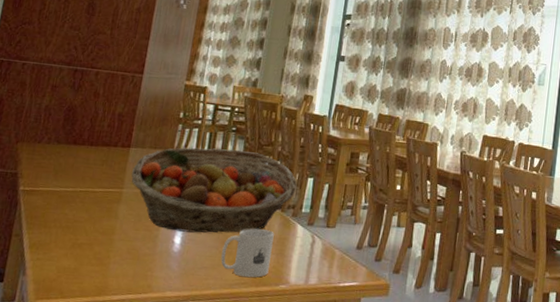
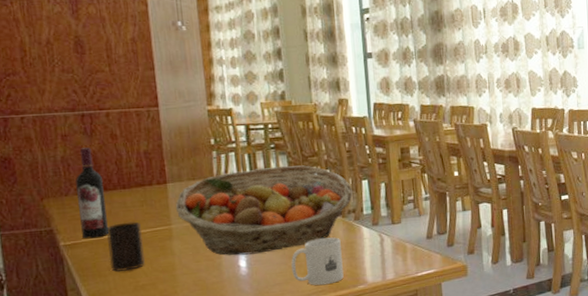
wine bottle: none [41,100,76,189] -> present [75,147,109,239]
cup: none [57,178,96,227] -> present [106,221,145,273]

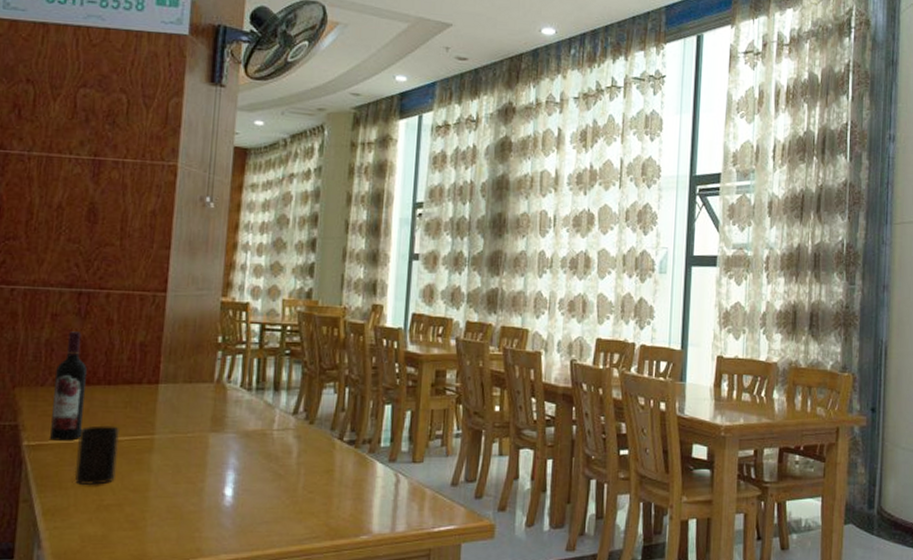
fruit basket: present [175,165,354,256] -> none [162,376,373,481]
mug: present [291,237,344,286] -> none [285,471,348,530]

